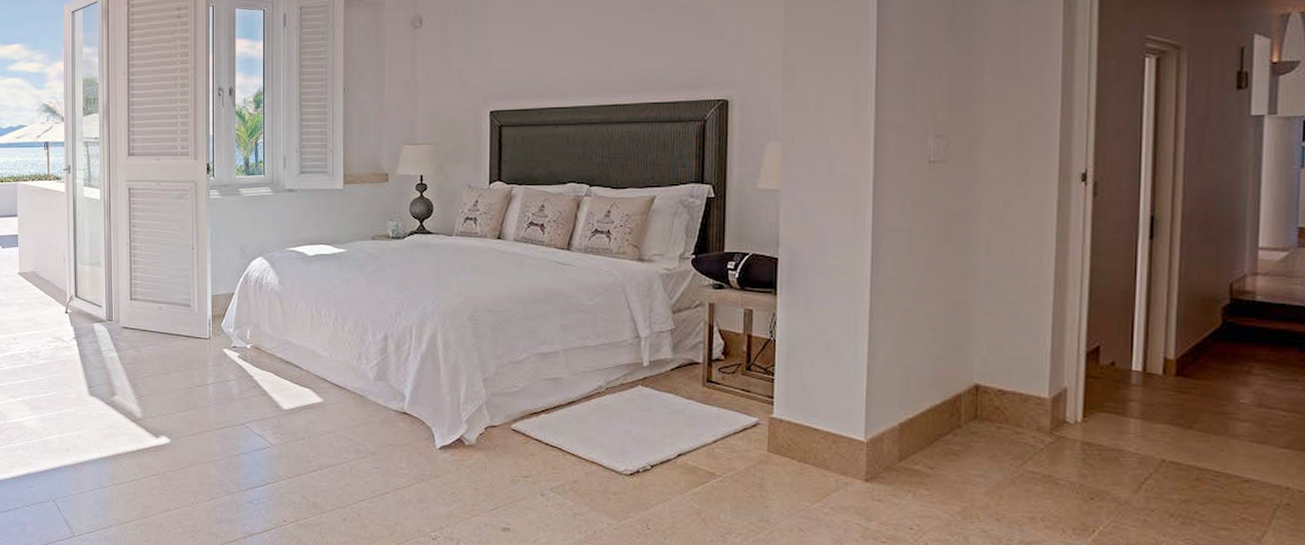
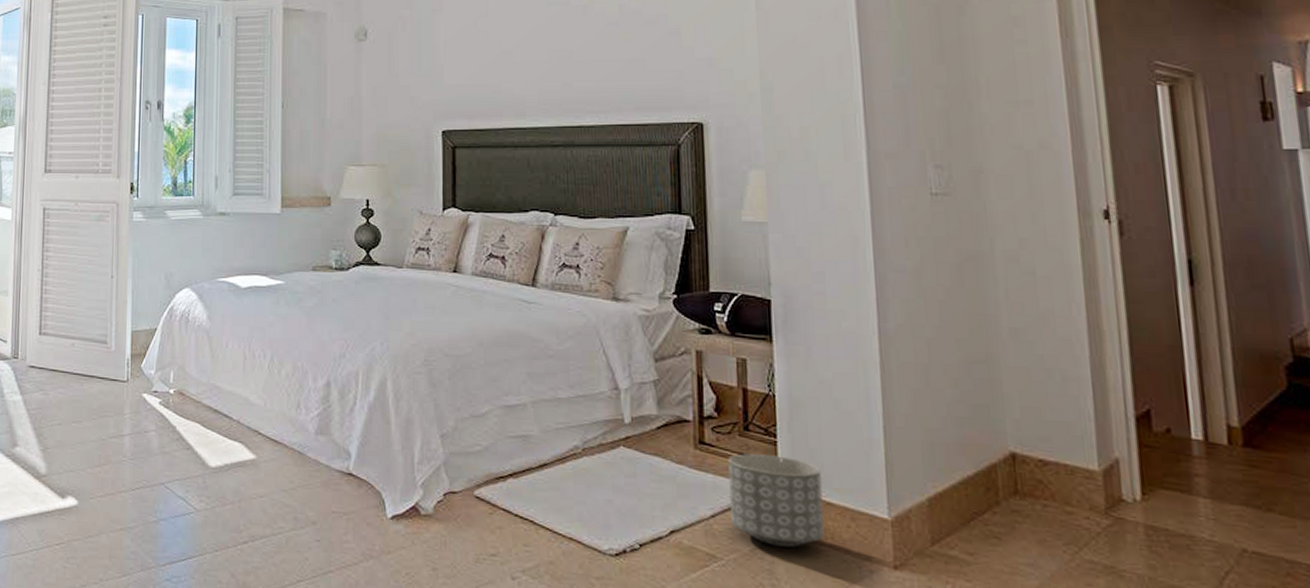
planter: none [730,389,810,466] -> present [728,453,825,548]

